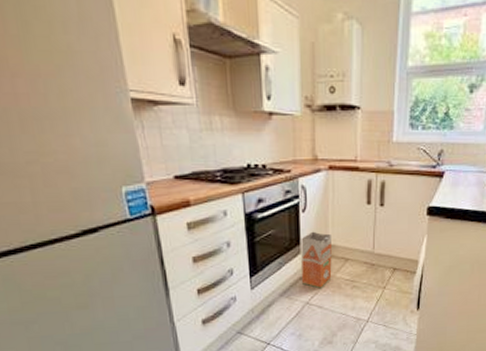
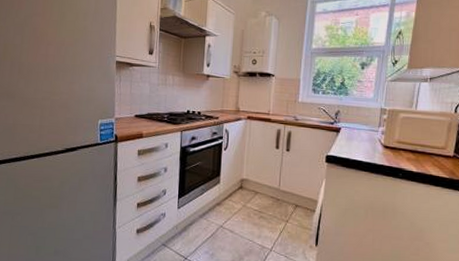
waste bin: present [301,231,333,289] -> none [219,166,246,215]

